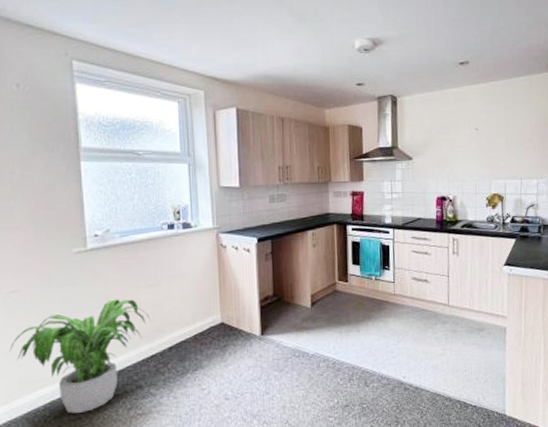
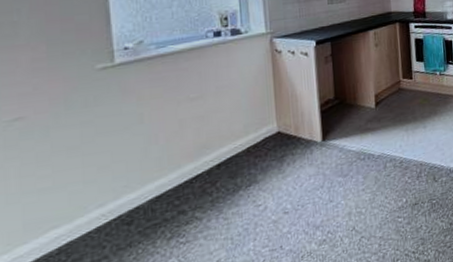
potted plant: present [9,299,150,414] -> none [11,115,194,254]

